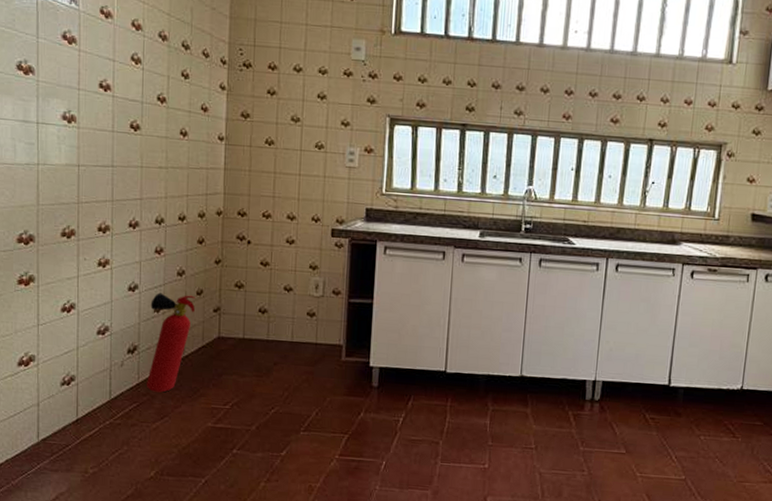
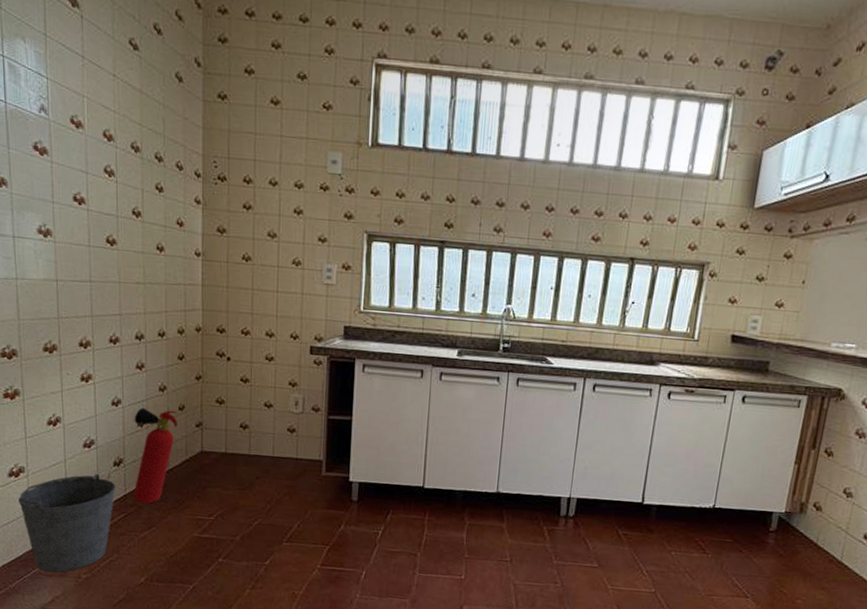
bucket: none [26,361,130,467] -> present [18,473,117,573]

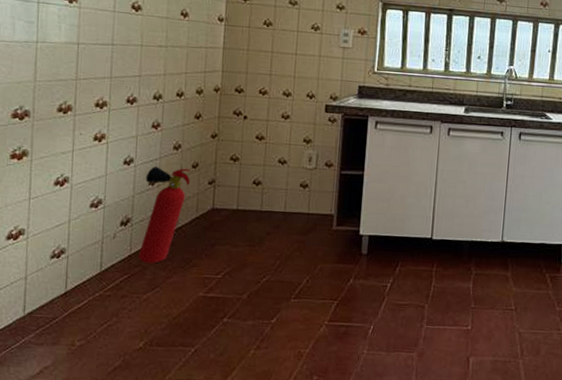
bucket: present [18,473,117,573] -> none [13,233,122,341]

